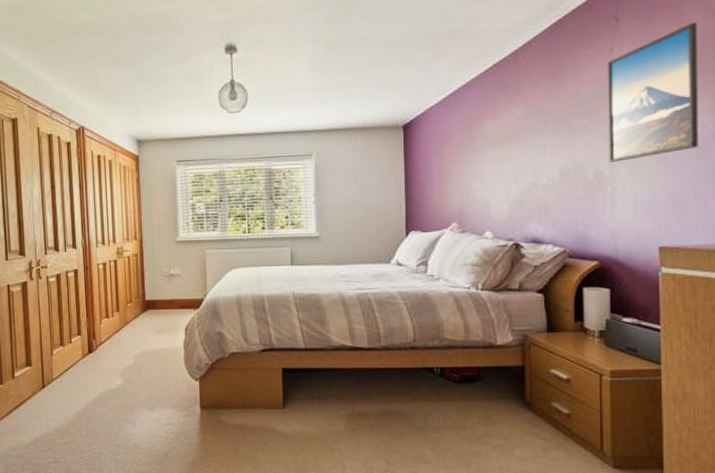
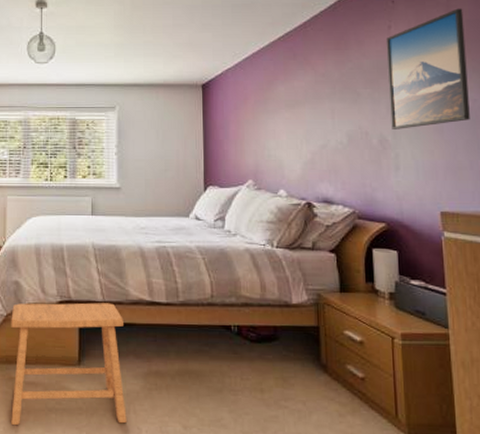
stool: none [216,350,331,464] -> present [11,303,127,426]

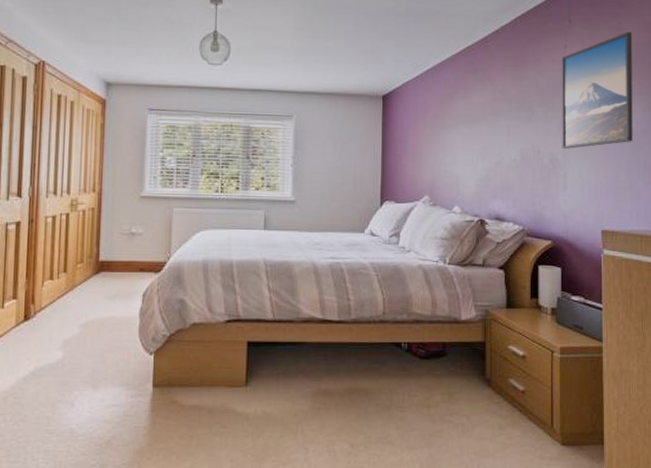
stool: present [11,303,127,426] -> none [172,321,294,452]

